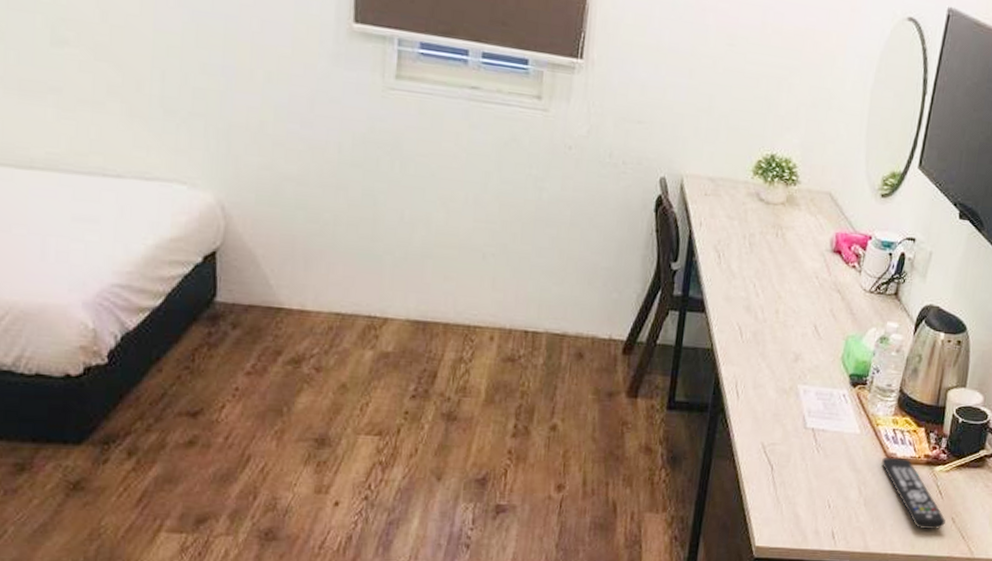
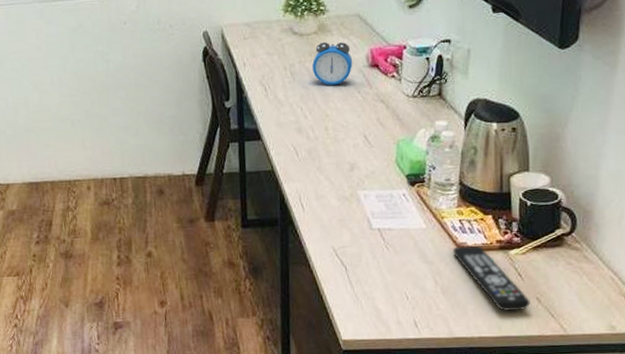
alarm clock: none [773,215,817,267] -> present [312,41,353,85]

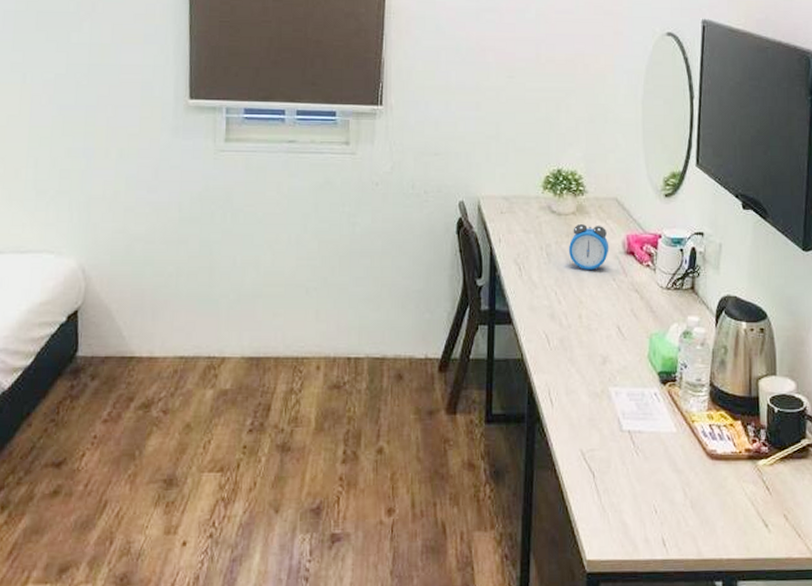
remote control: present [452,246,530,312] -> none [702,455,778,530]

